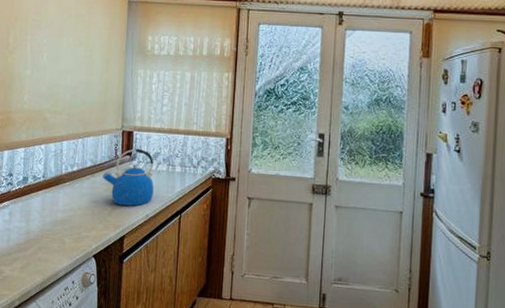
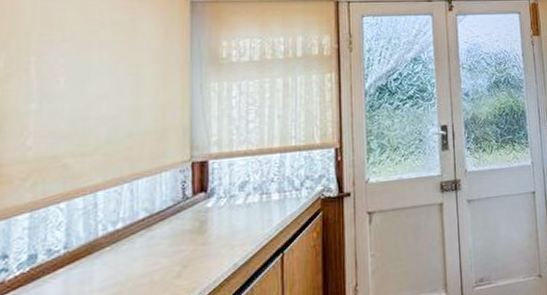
kettle: present [102,148,154,206] -> none [164,180,243,261]

